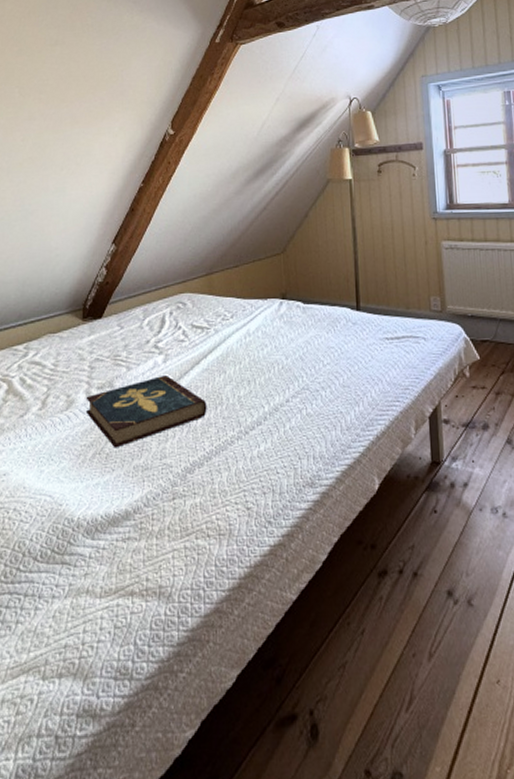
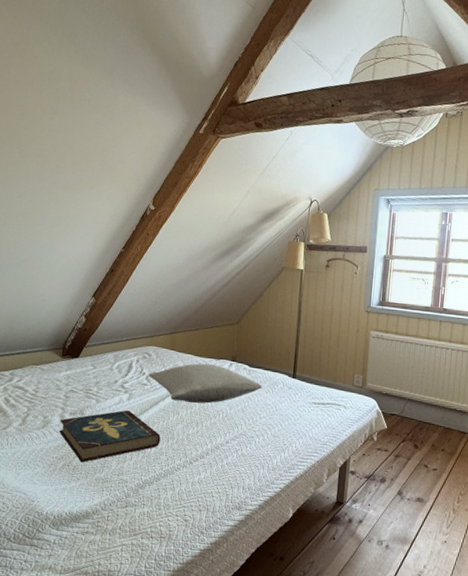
pillow: none [184,306,322,357] -> present [148,363,263,404]

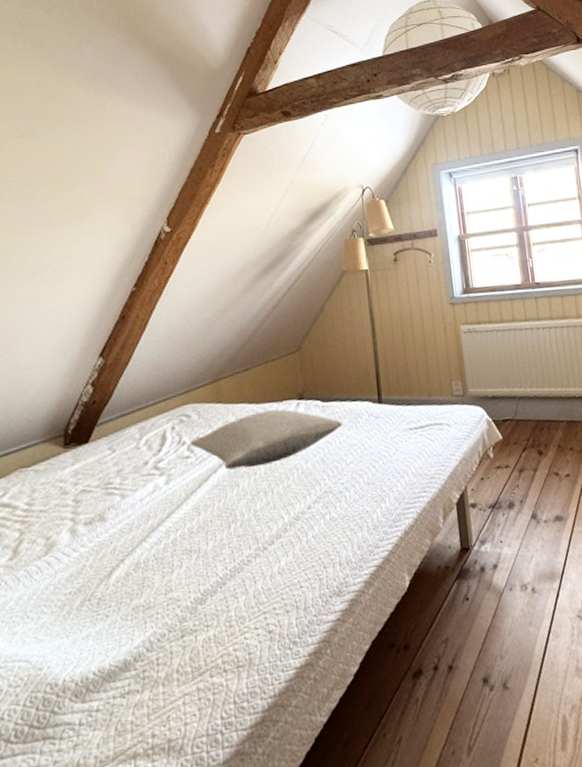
book: present [59,409,161,463] -> none [70,497,219,591]

